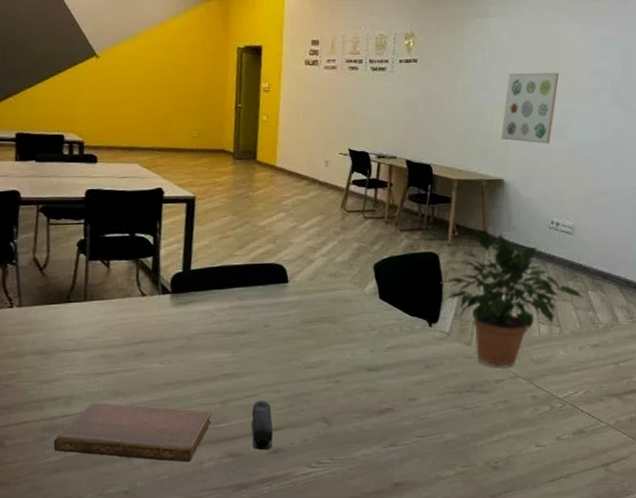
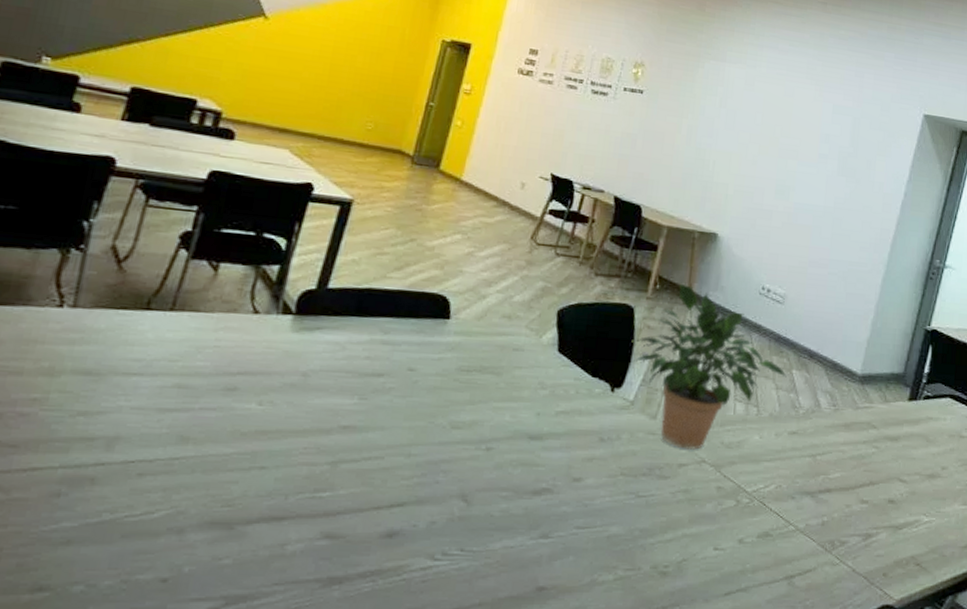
notebook: present [53,402,212,462] -> none [69,448,314,542]
stapler: present [251,400,273,450] -> none [361,465,396,531]
wall art: present [501,72,559,144] -> none [720,122,788,203]

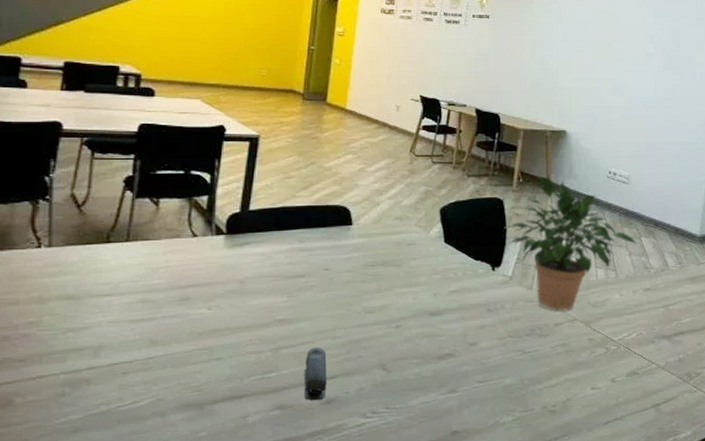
stapler: none [361,465,396,531] -> present [304,347,327,400]

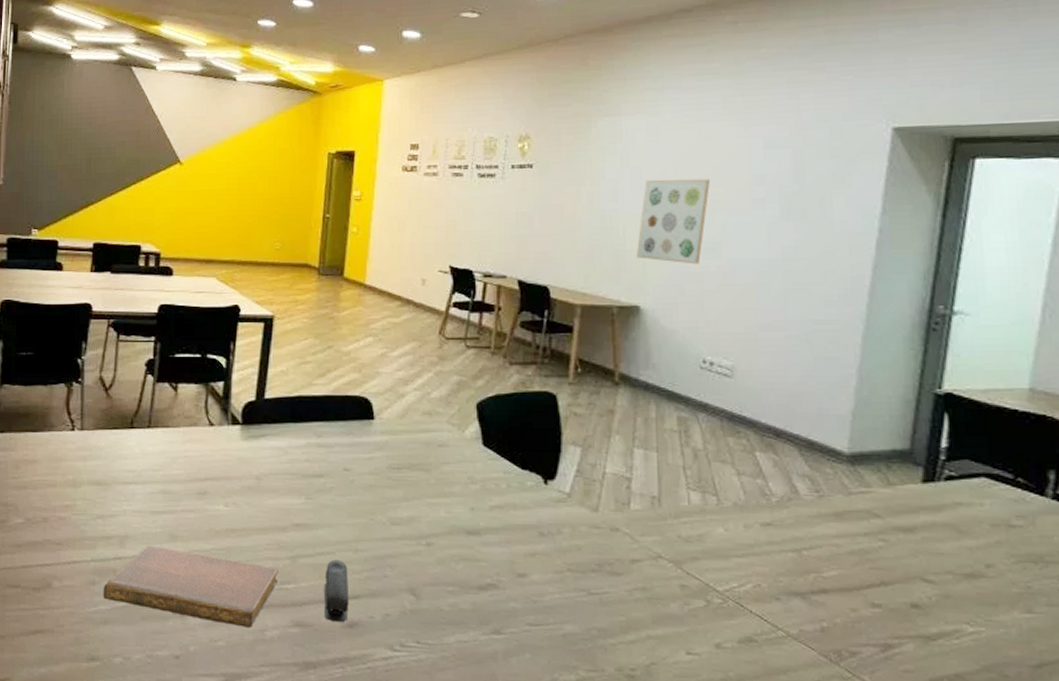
notebook: none [74,352,261,417] -> present [103,545,278,628]
potted plant: present [504,175,637,311] -> none [559,364,749,544]
wall art: none [565,34,617,100] -> present [636,179,710,264]

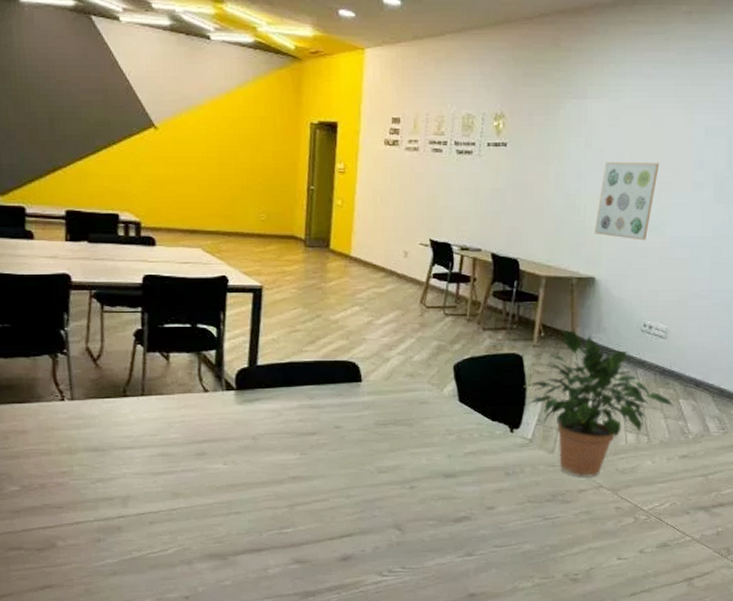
notebook: present [103,545,278,628] -> none [109,503,278,568]
stapler: present [324,559,349,622] -> none [320,505,343,556]
potted plant: none [559,364,749,544] -> present [524,329,674,477]

